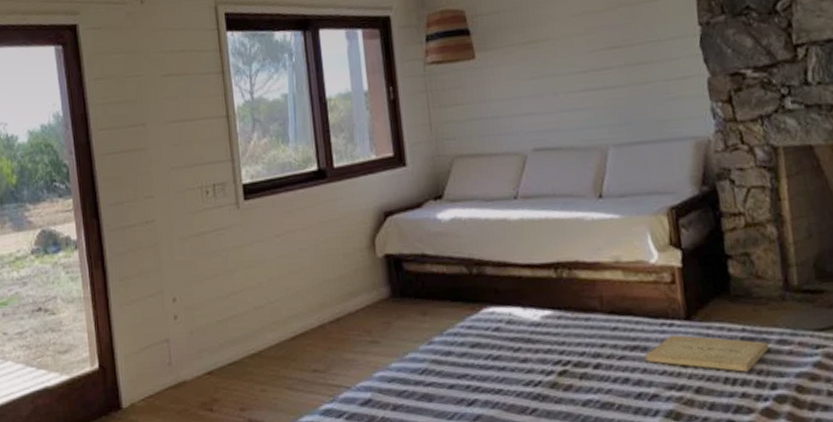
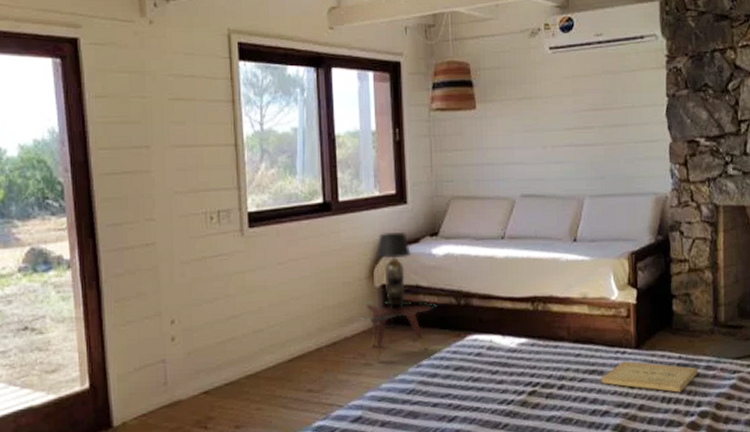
side table: none [360,273,445,338] -> present [358,301,436,361]
table lamp: none [376,197,415,281] -> present [375,232,412,310]

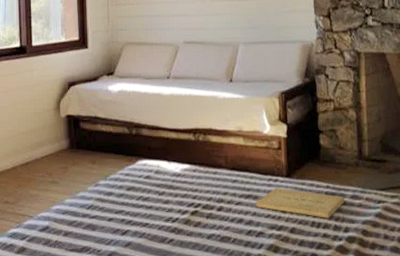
side table: present [358,301,436,361] -> none [46,129,112,180]
table lamp: present [375,232,412,310] -> none [62,71,92,136]

